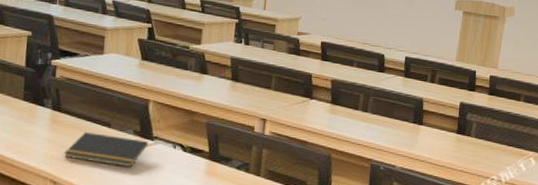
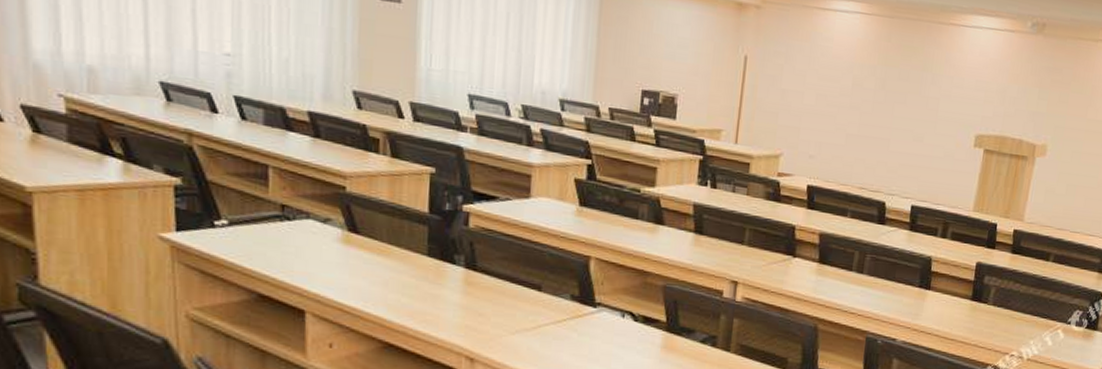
notepad: present [64,132,149,168] -> none [482,297,590,341]

